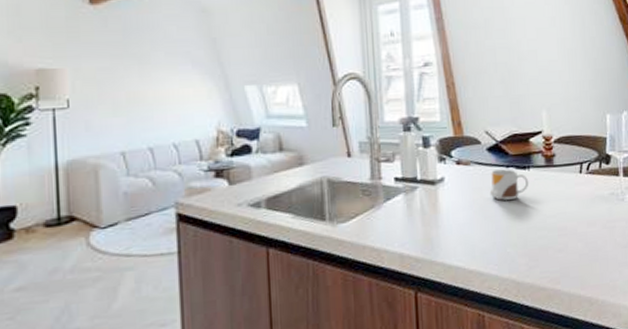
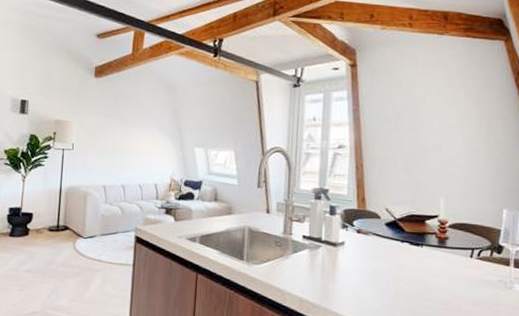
mug: present [489,169,529,201] -> none [383,242,421,270]

